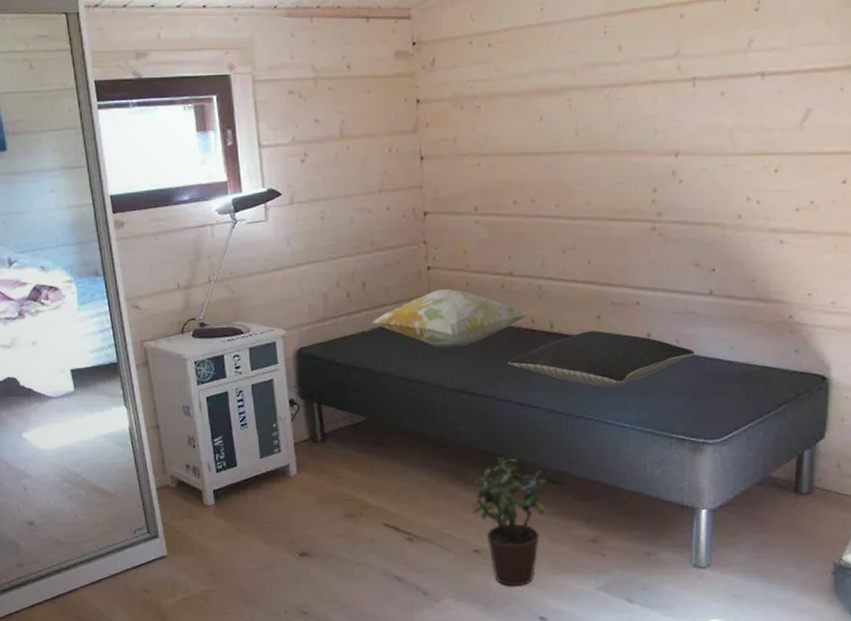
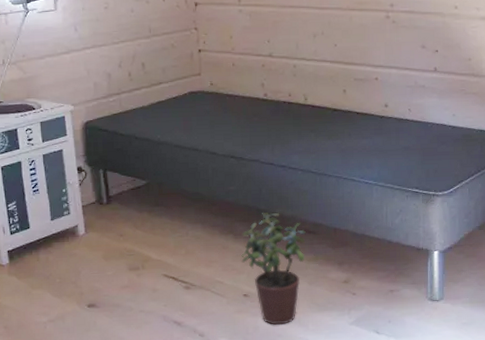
decorative pillow: present [372,289,530,348] -> none [151,69,288,119]
pillow: present [508,331,695,387] -> none [269,102,424,150]

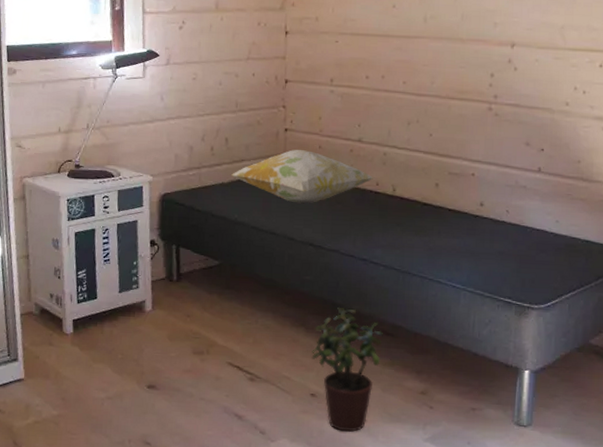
decorative pillow: none [151,69,288,119] -> present [231,150,375,204]

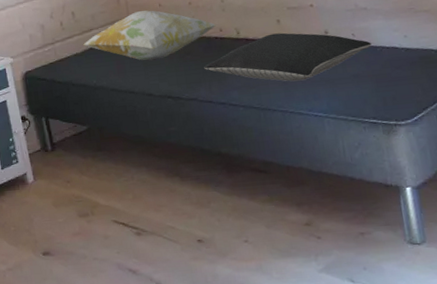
potted plant: present [311,308,384,432] -> none [188,152,259,273]
pillow: none [352,196,523,249] -> present [204,32,372,82]

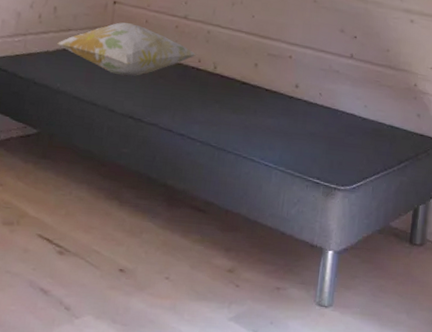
pillow: present [204,32,372,82] -> none [173,75,334,129]

